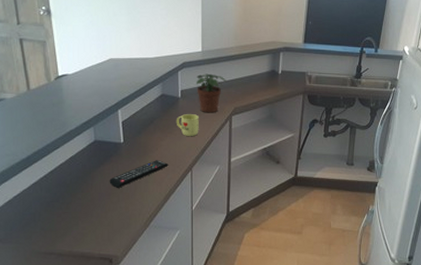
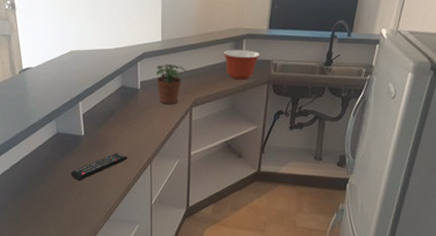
mug: present [176,114,199,137] -> none [135,106,158,130]
mixing bowl: none [261,61,297,90] -> present [222,49,261,80]

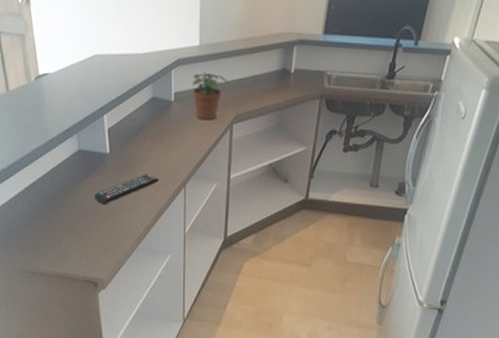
mixing bowl: present [222,49,261,80] -> none [269,57,313,94]

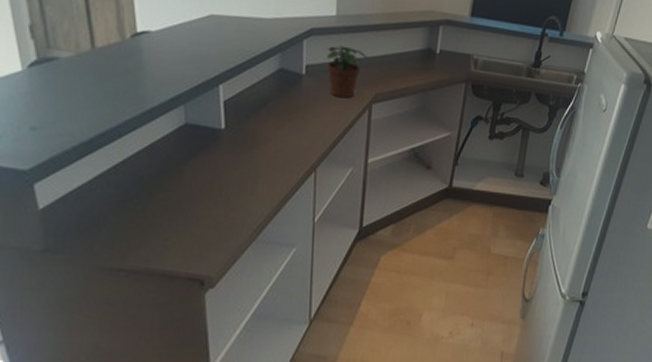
remote control: present [94,174,159,204] -> none [203,155,285,189]

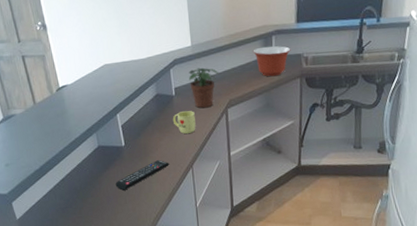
remote control: none [203,155,285,189] -> present [115,160,170,191]
mug: none [297,97,329,128] -> present [172,111,196,135]
mixing bowl: none [413,36,460,75] -> present [253,46,291,77]

